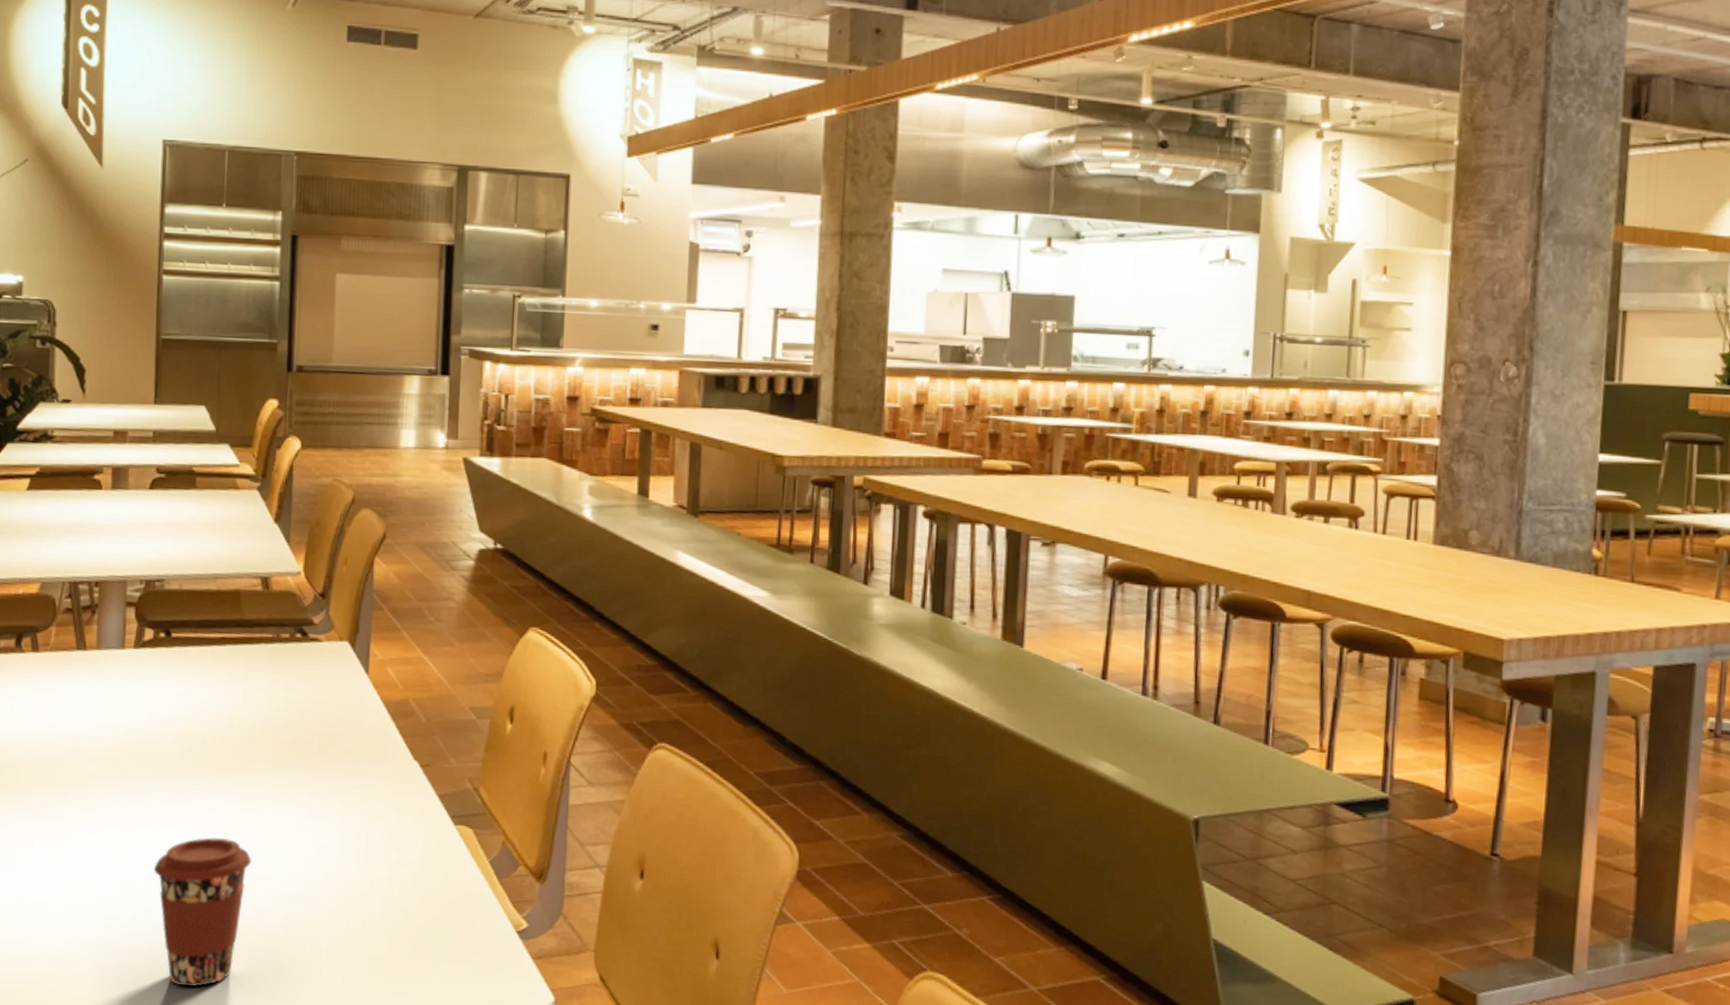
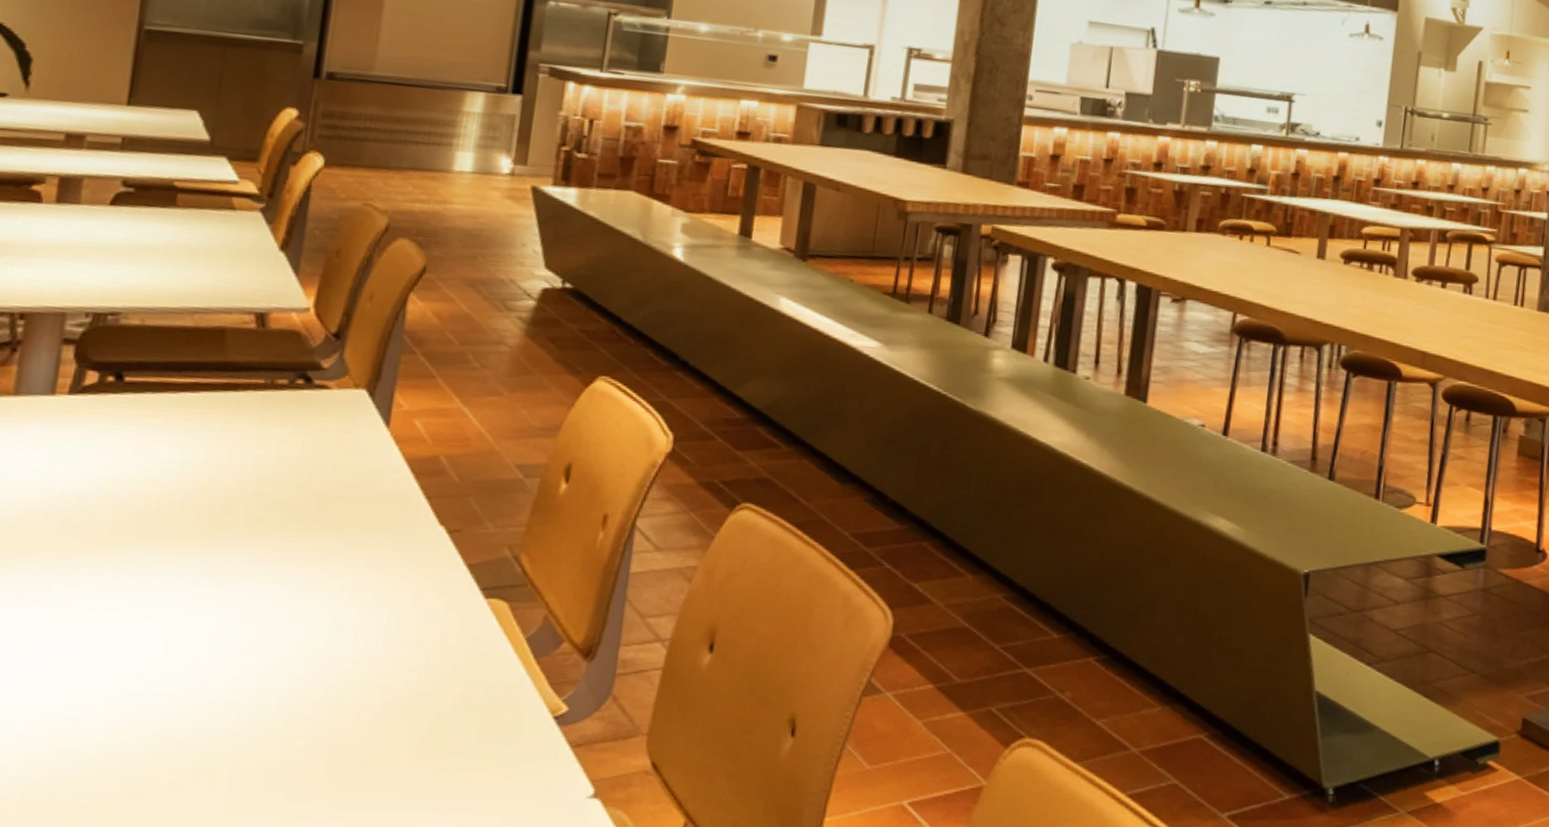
coffee cup: present [153,837,252,987] -> none [69,621,211,804]

